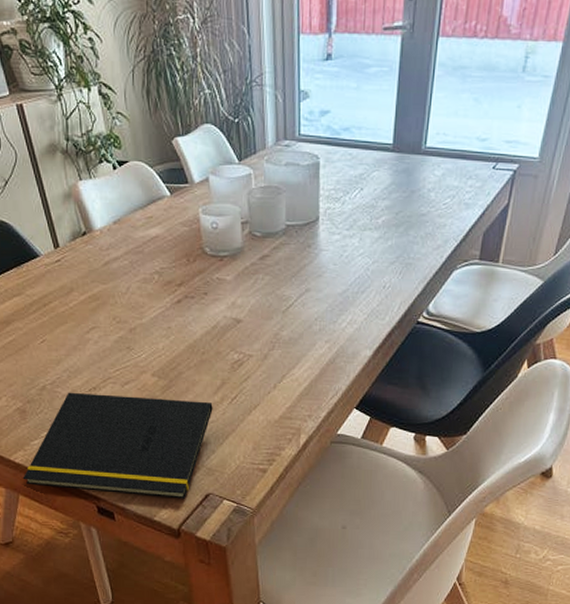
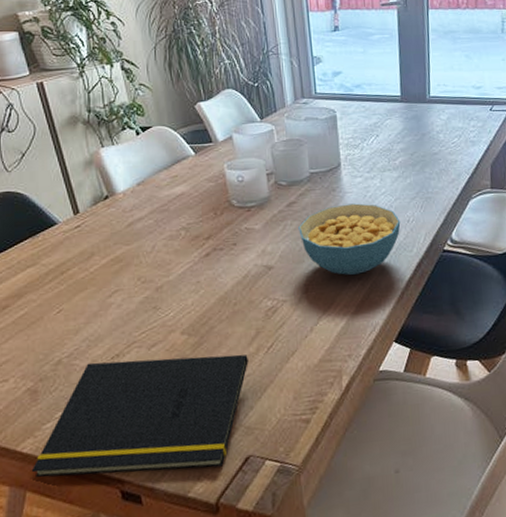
cereal bowl: none [270,262,376,338] -> present [298,203,401,276]

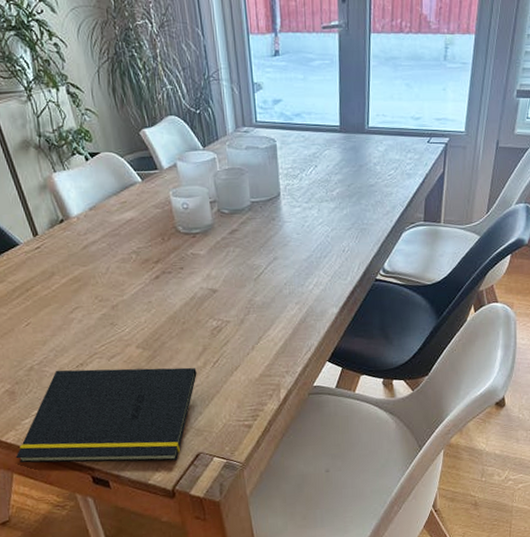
cereal bowl: present [298,203,401,276] -> none [240,232,336,301]

